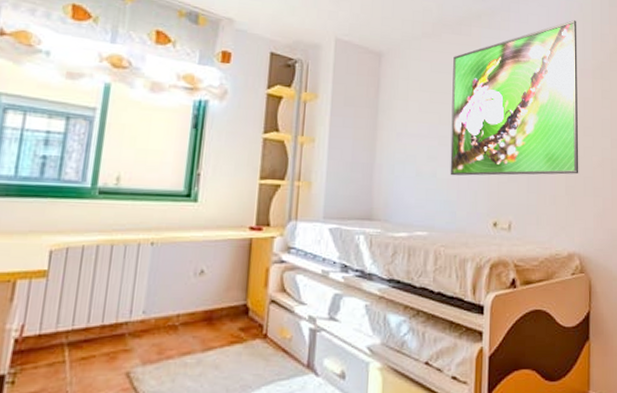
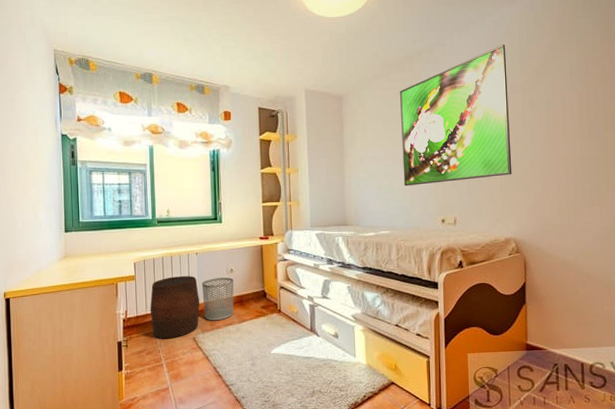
stool: none [61,276,147,373] -> present [150,276,200,339]
waste bin: none [149,282,203,347] -> present [202,277,234,321]

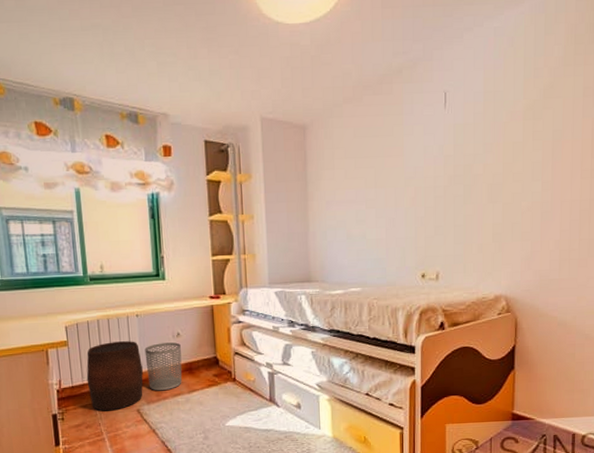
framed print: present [400,44,512,187] -> none [376,57,507,236]

